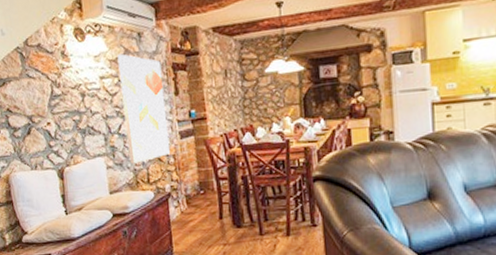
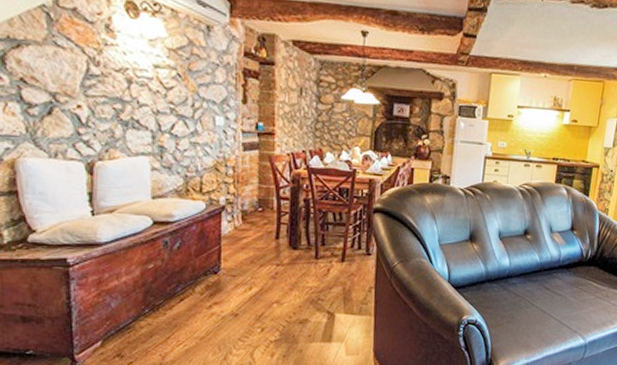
wall art: present [117,54,171,164] -> none [178,44,230,170]

